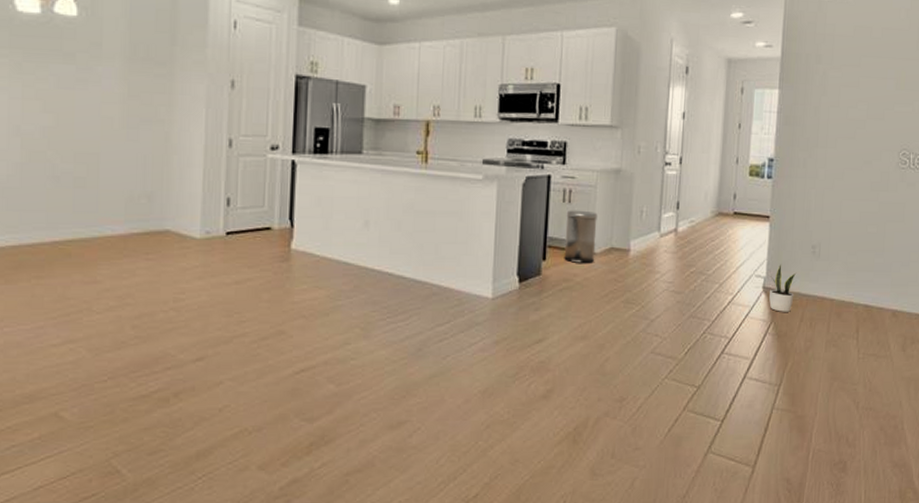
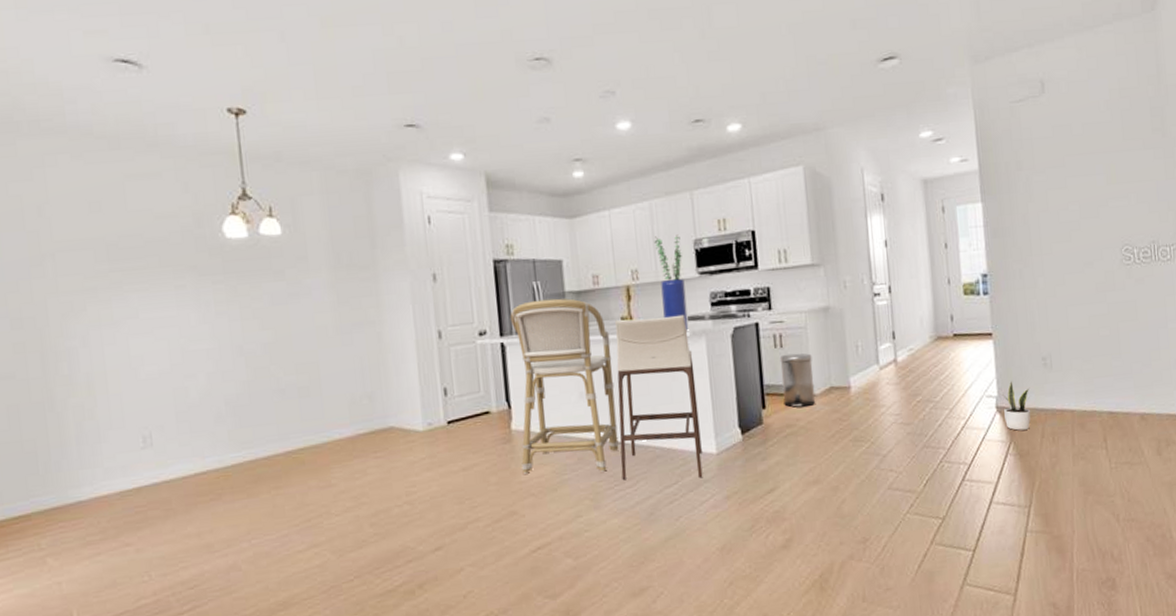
bar stool: none [296,122,403,302] -> present [510,298,619,474]
bar stool: none [395,153,483,321] -> present [615,314,703,481]
vase: none [459,75,487,174] -> present [654,234,689,331]

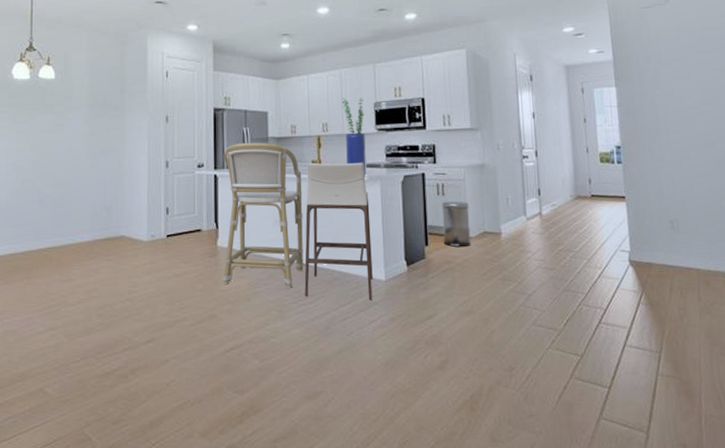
potted plant: present [1000,381,1031,431] -> none [633,239,661,284]

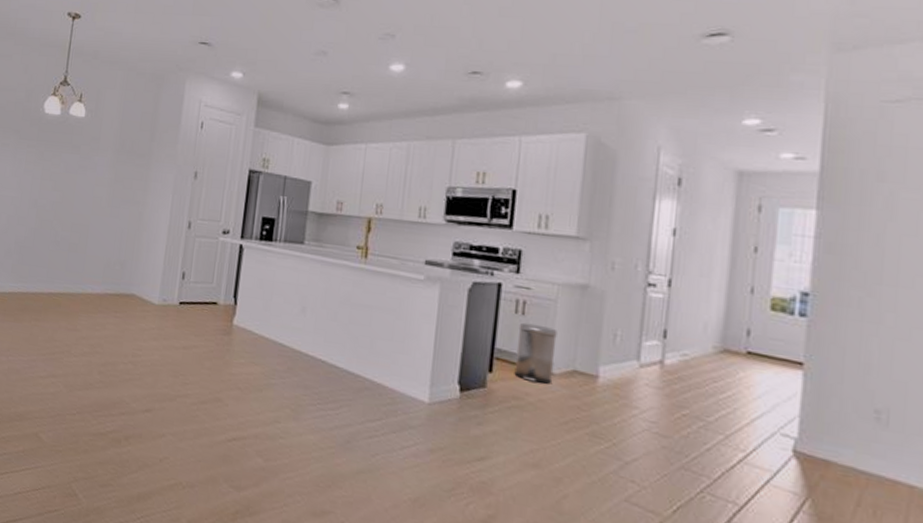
bar stool: present [223,142,304,288] -> none [234,213,343,387]
bar stool: present [304,162,373,301] -> none [326,247,423,423]
vase: present [342,97,367,176] -> none [400,176,433,274]

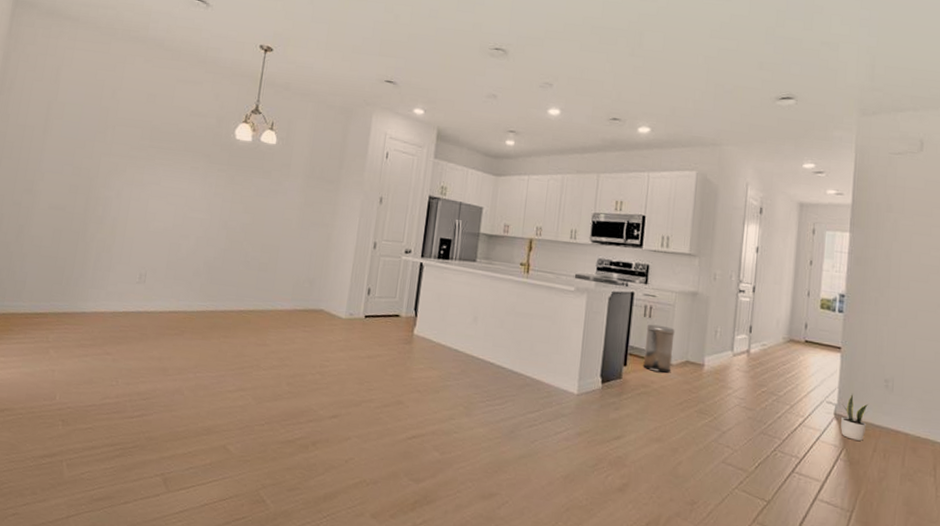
potted plant: none [802,426,847,491] -> present [840,394,868,442]

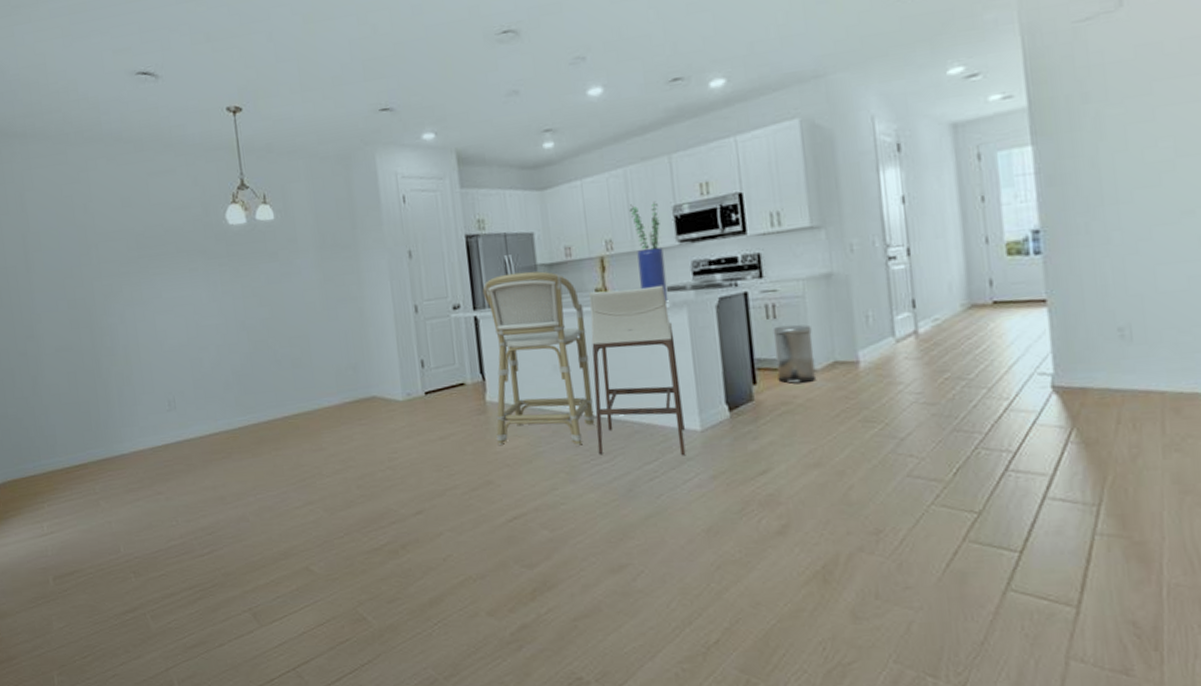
bar stool: none [414,234,508,387] -> present [482,271,595,446]
bar stool: none [494,264,574,412] -> present [589,285,686,456]
vase: none [556,204,582,286] -> present [629,201,669,302]
potted plant: present [840,394,868,442] -> none [1057,356,1102,416]

